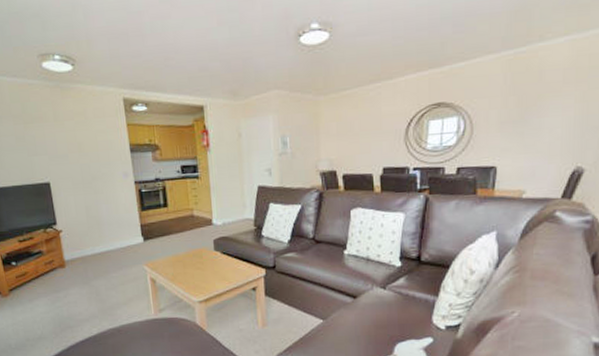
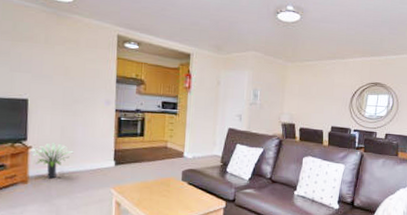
potted plant: none [62,224,102,261] -> present [31,143,74,179]

